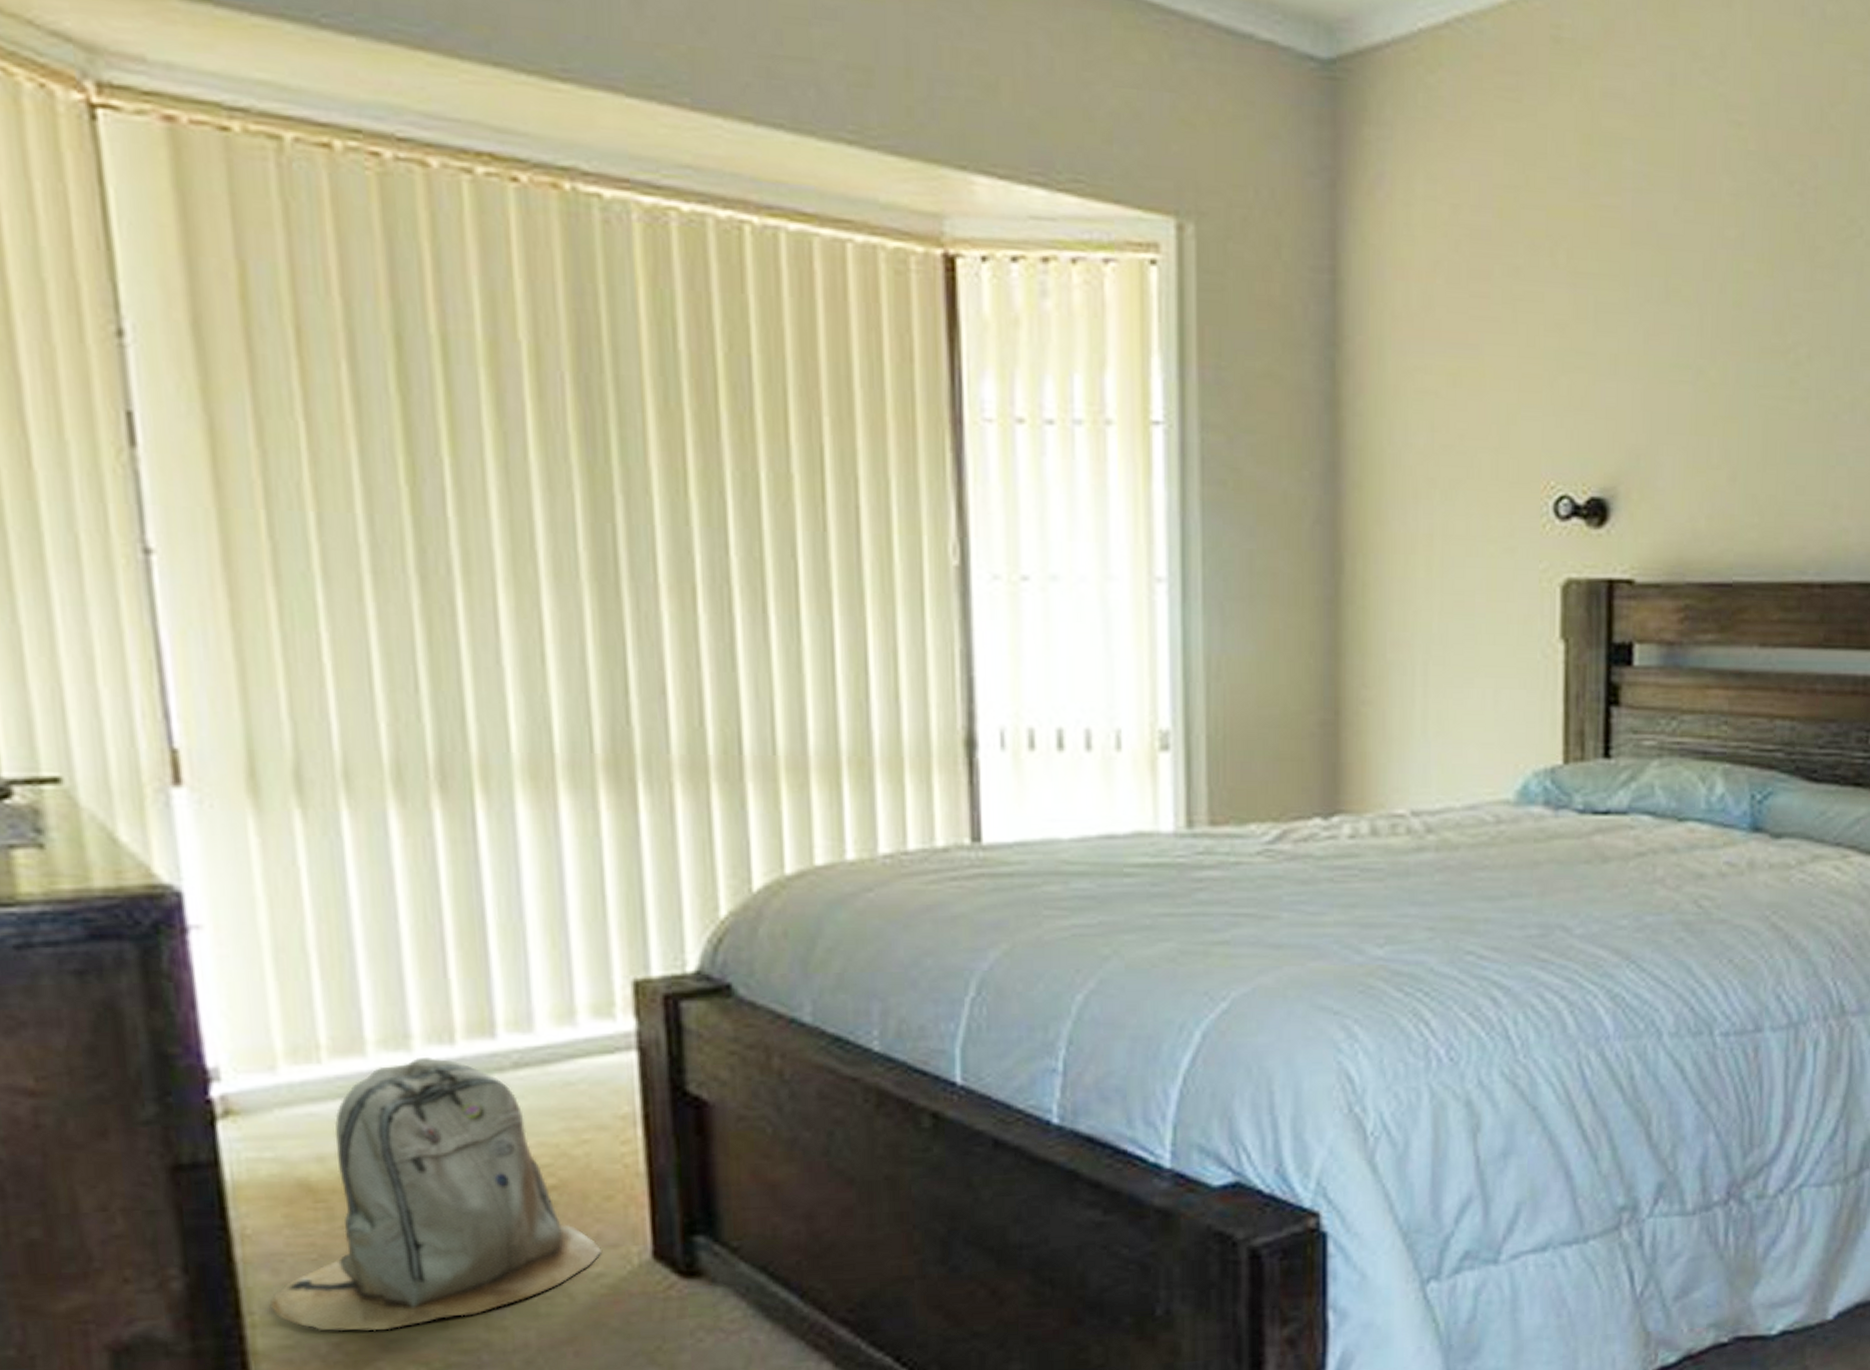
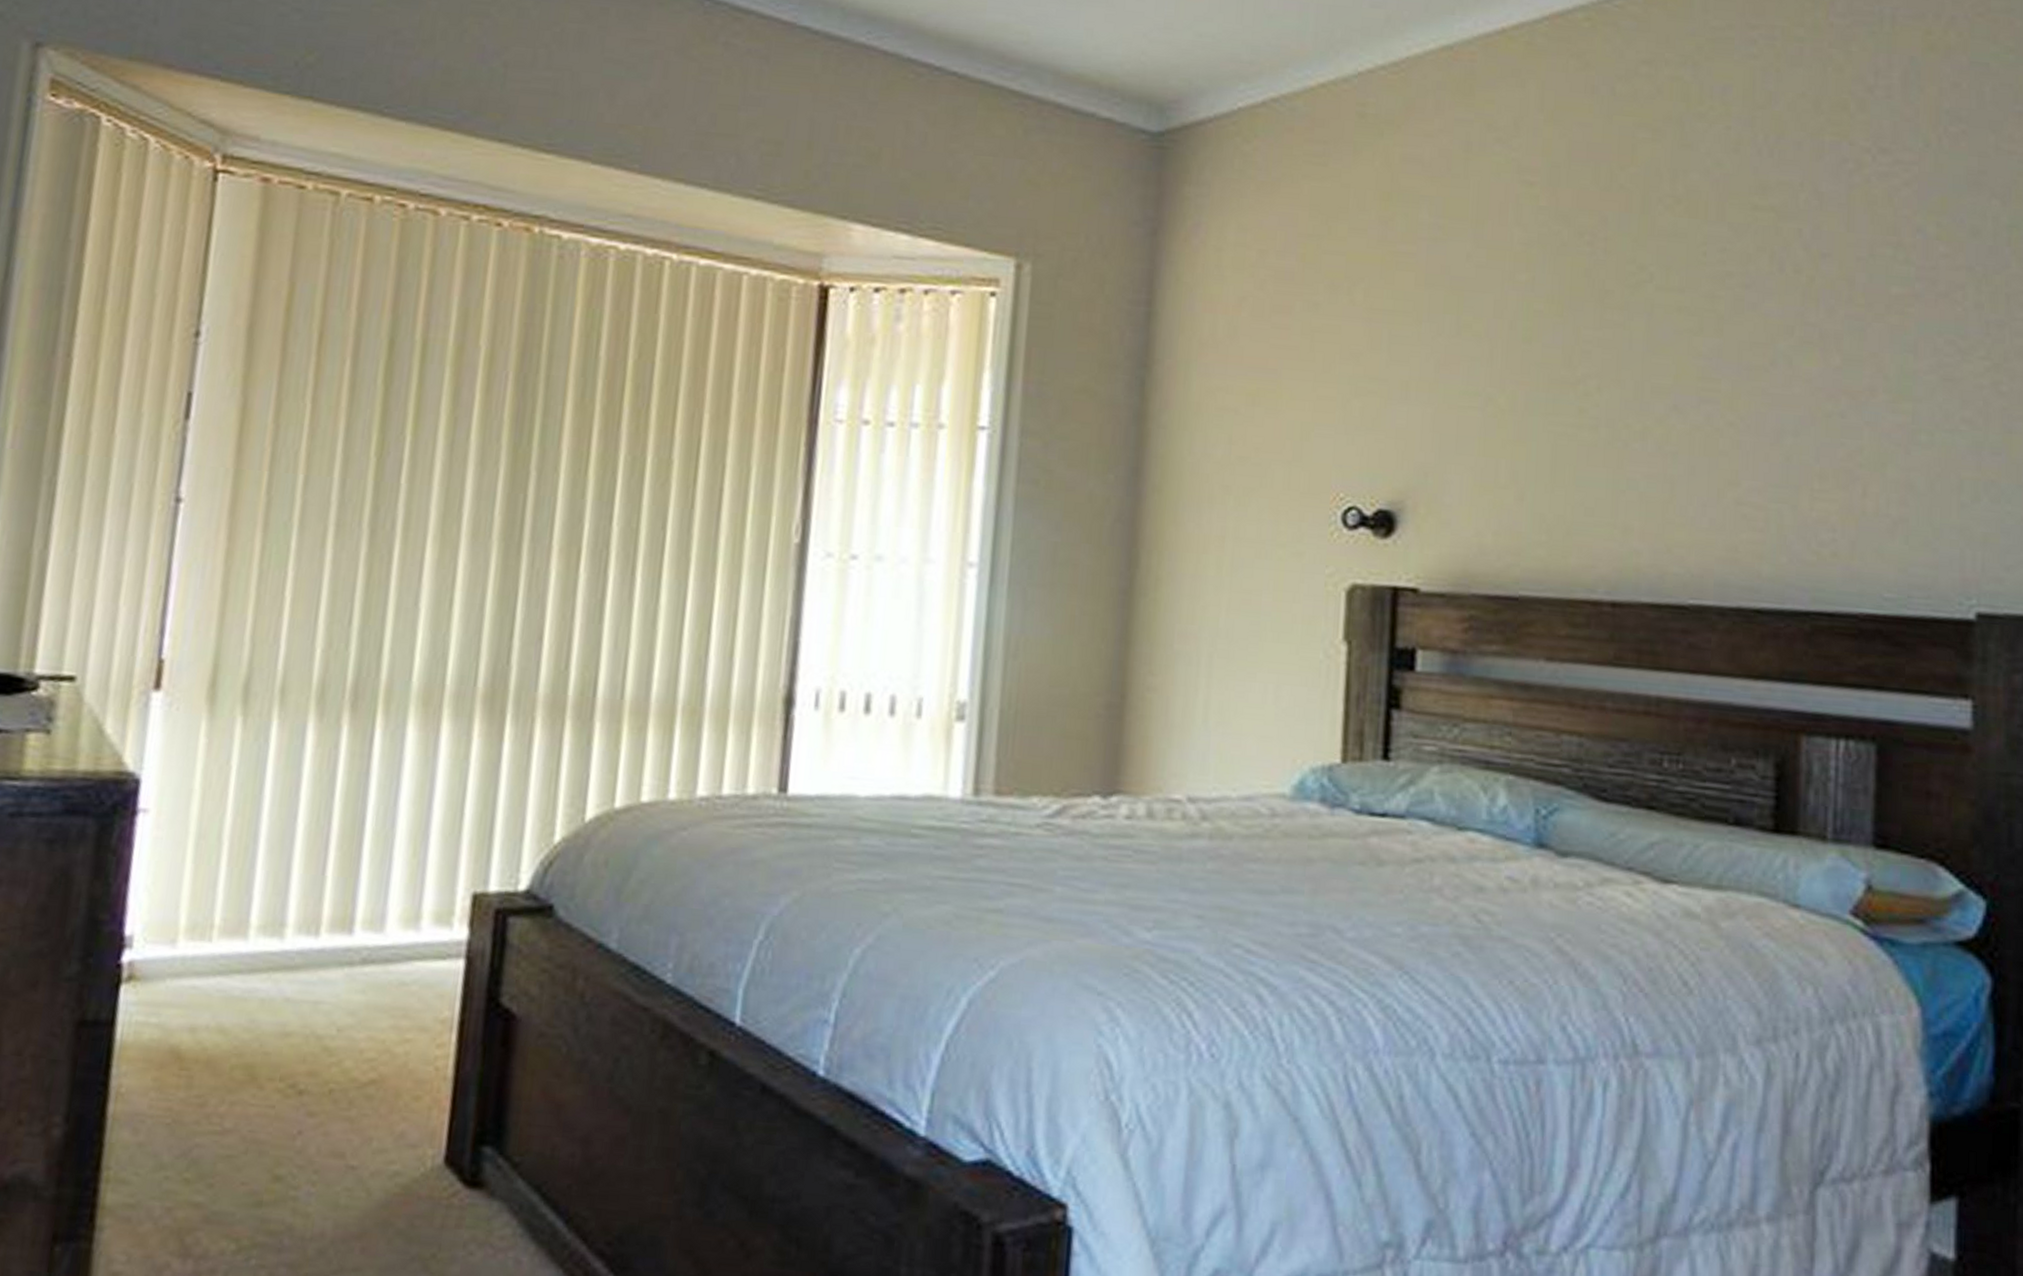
backpack: present [269,1058,601,1331] -> none [124,945,402,1202]

